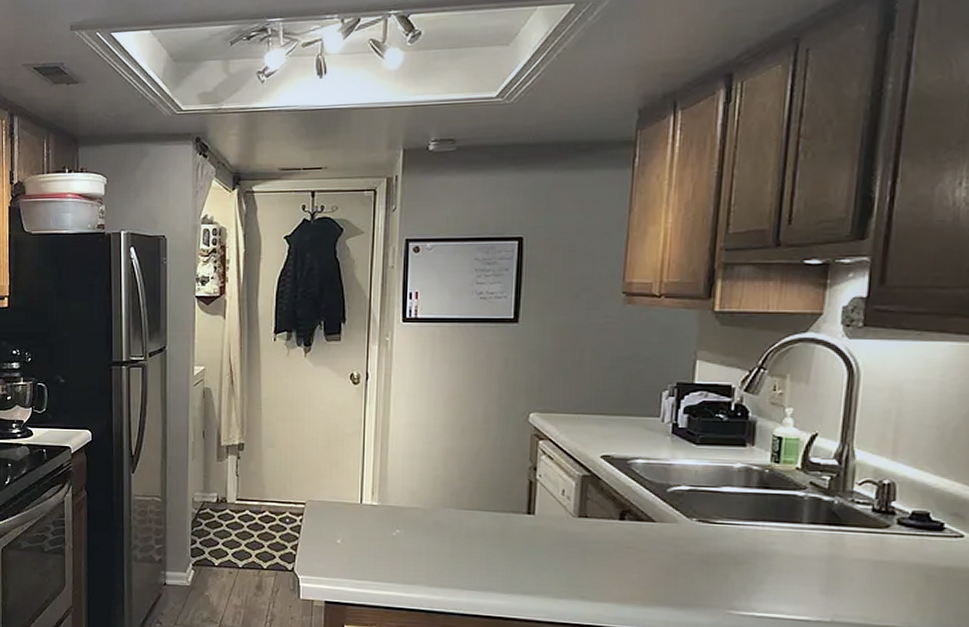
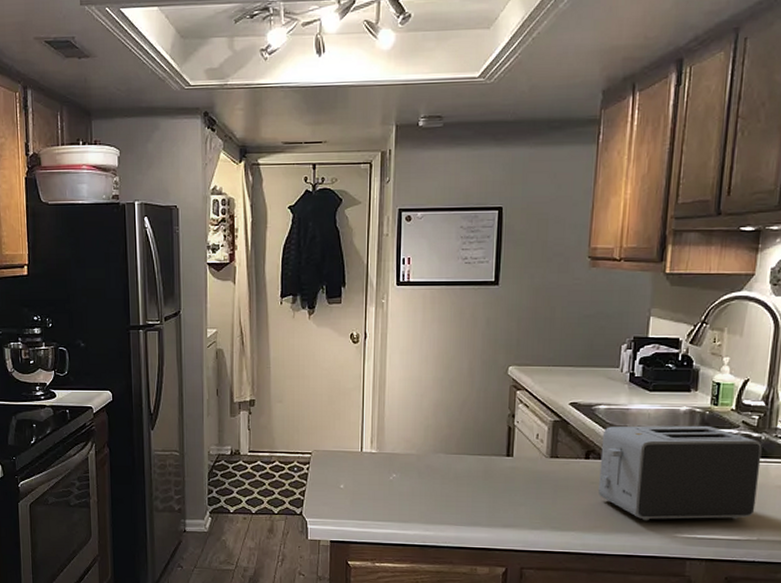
toaster: none [636,484,835,597] -> present [598,426,762,521]

